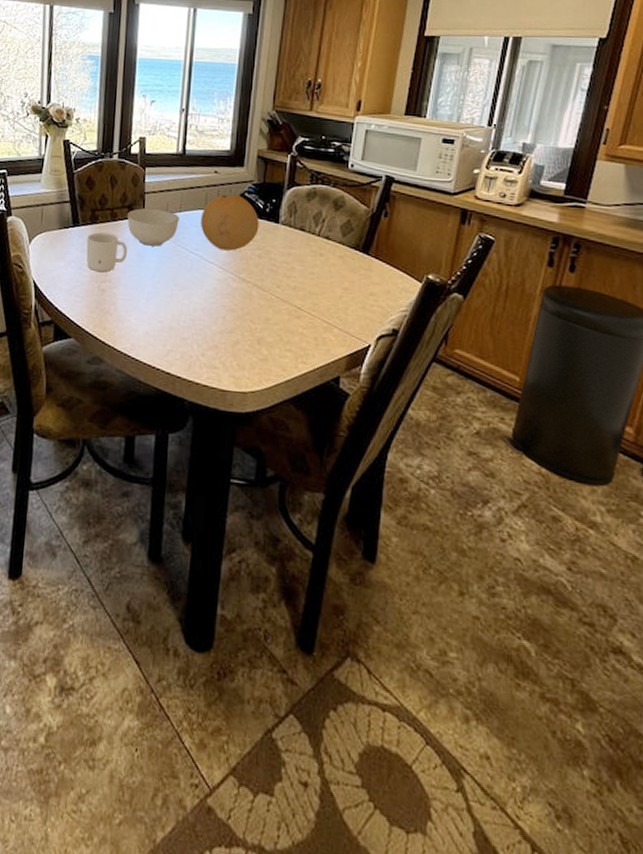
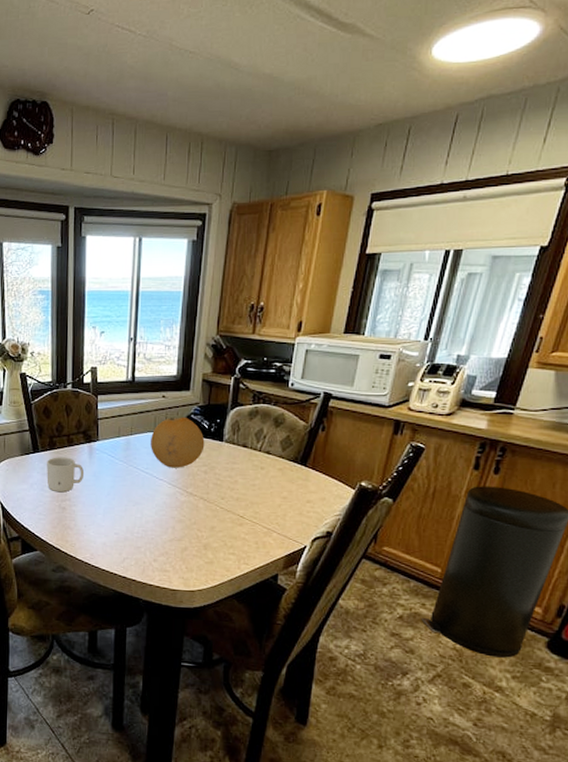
bowl: present [127,207,179,246] -> none [82,432,131,467]

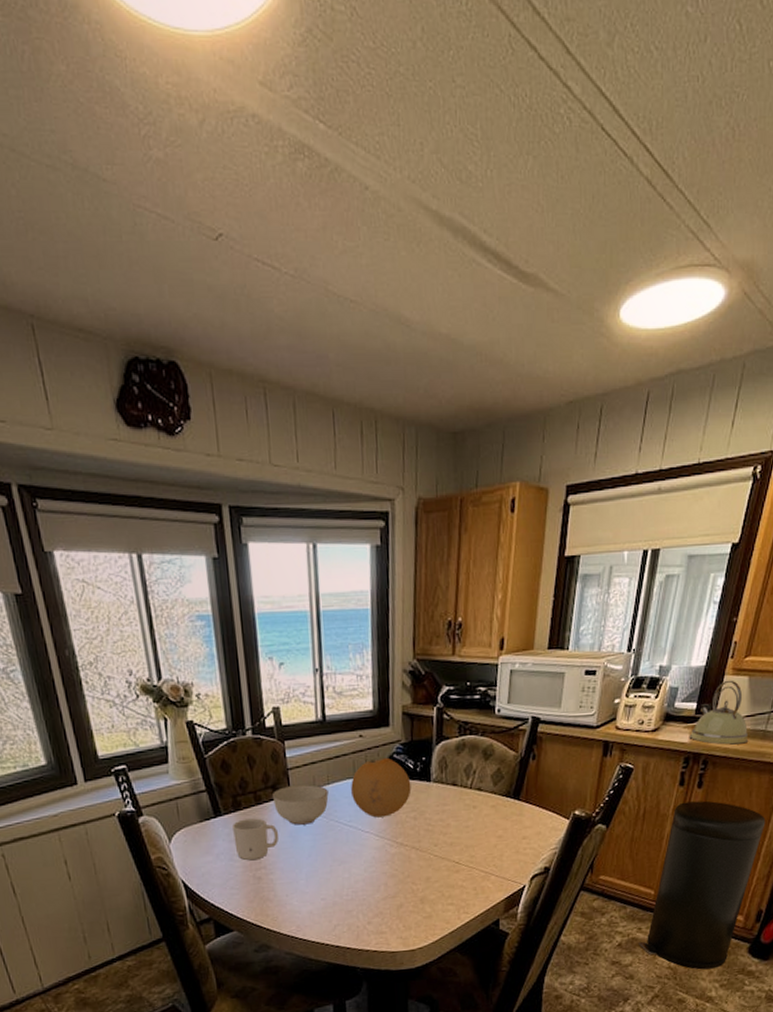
bowl: none [82,432,131,467] -> present [271,784,329,825]
kettle: none [486,373,553,435] -> present [689,680,748,745]

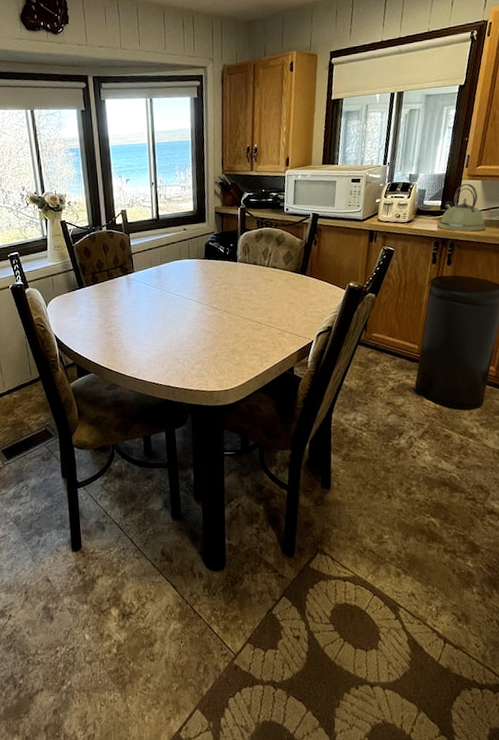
mug: present [233,818,279,861] -> none [92,289,125,321]
bowl: present [271,784,329,825] -> none [120,264,162,294]
fruit: present [351,757,412,818] -> none [178,244,223,289]

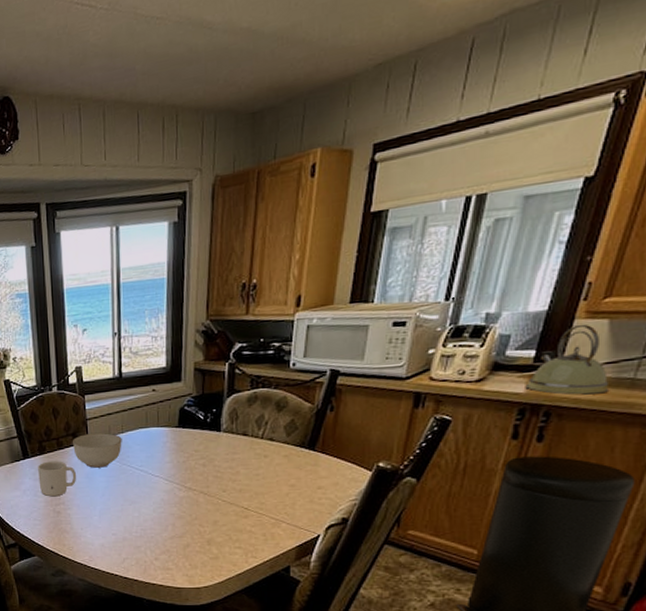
mug: none [92,289,125,321] -> present [38,461,77,497]
bowl: none [120,264,162,294] -> present [72,432,122,468]

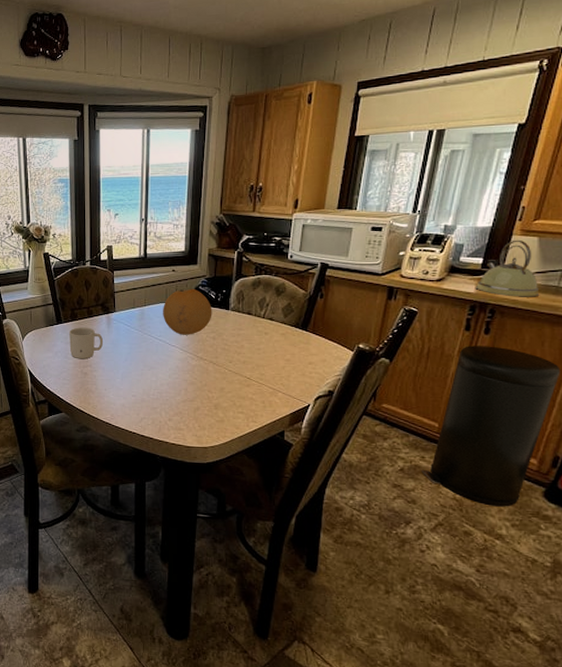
bowl: present [72,432,122,468] -> none [100,304,145,336]
fruit: none [143,409,201,464] -> present [163,288,212,335]

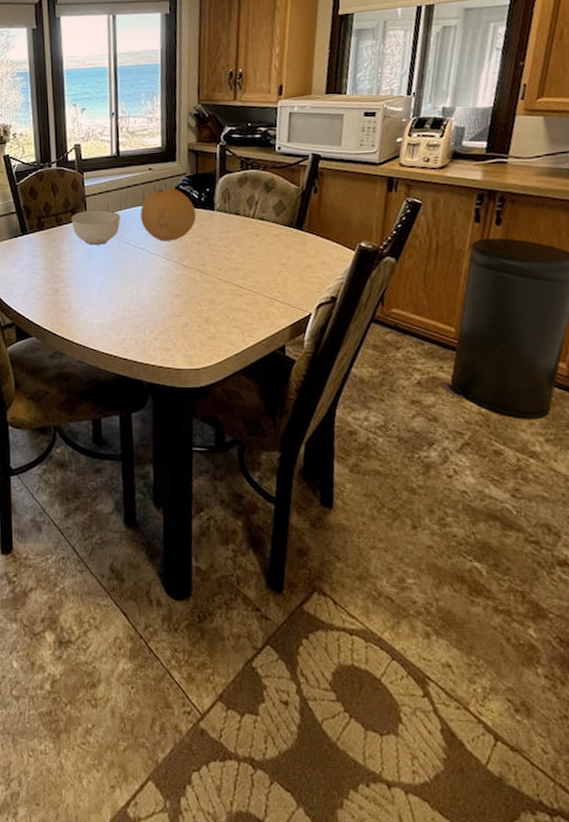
mug: present [69,327,104,359] -> none [36,237,76,274]
bowl: none [100,304,145,336] -> present [70,209,120,245]
kettle: present [475,239,538,297] -> none [481,120,550,183]

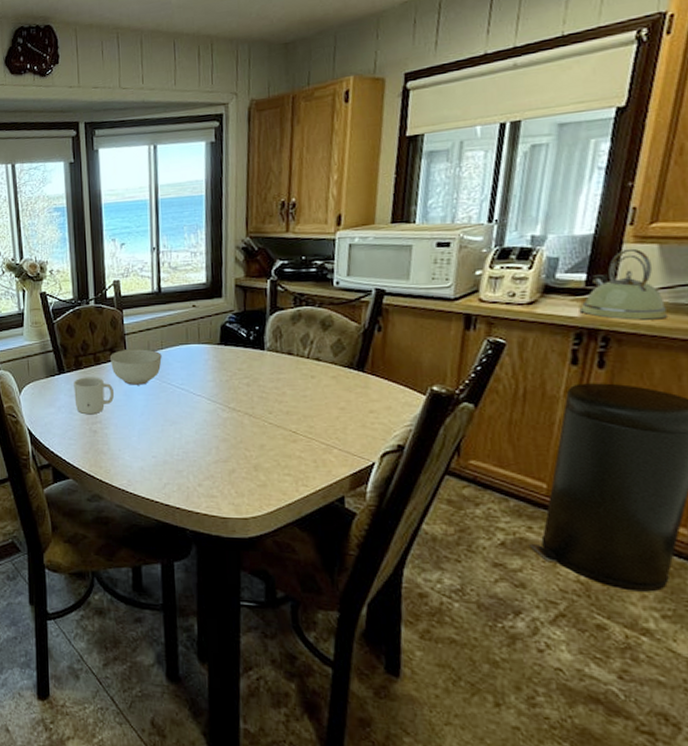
mug: none [36,237,76,274] -> present [74,377,115,415]
fruit: present [140,188,196,241] -> none [183,326,244,382]
kettle: none [481,120,550,183] -> present [579,248,667,321]

